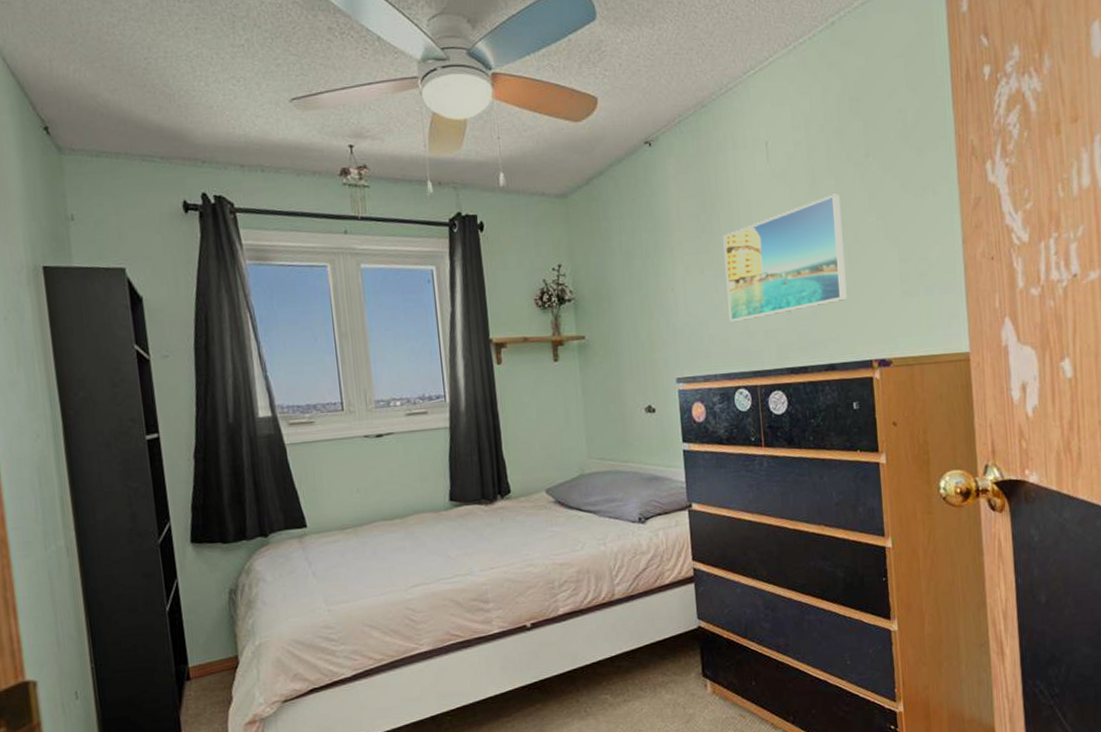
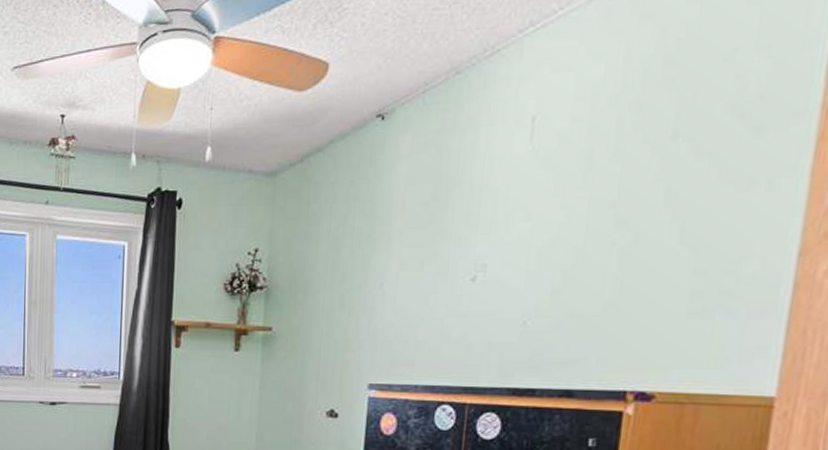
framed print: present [723,194,847,323] -> none [445,183,624,329]

